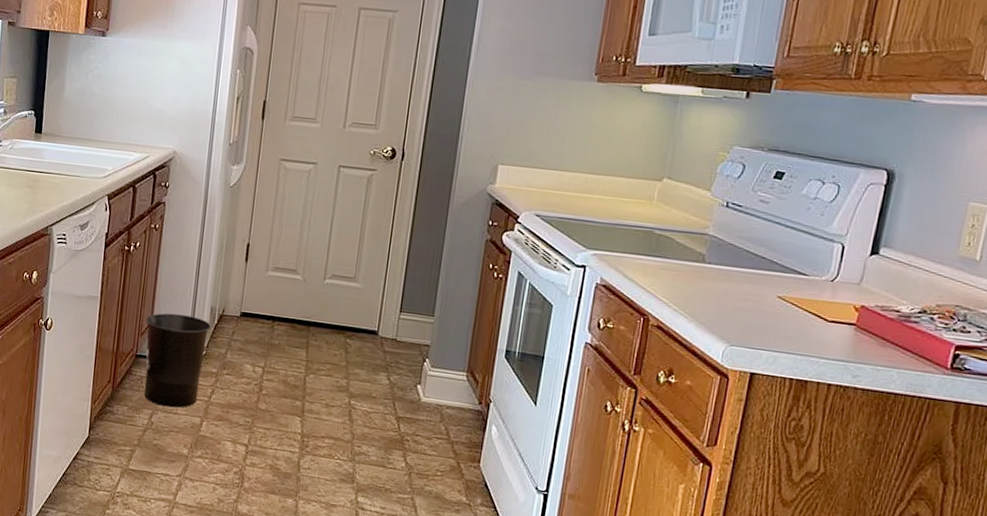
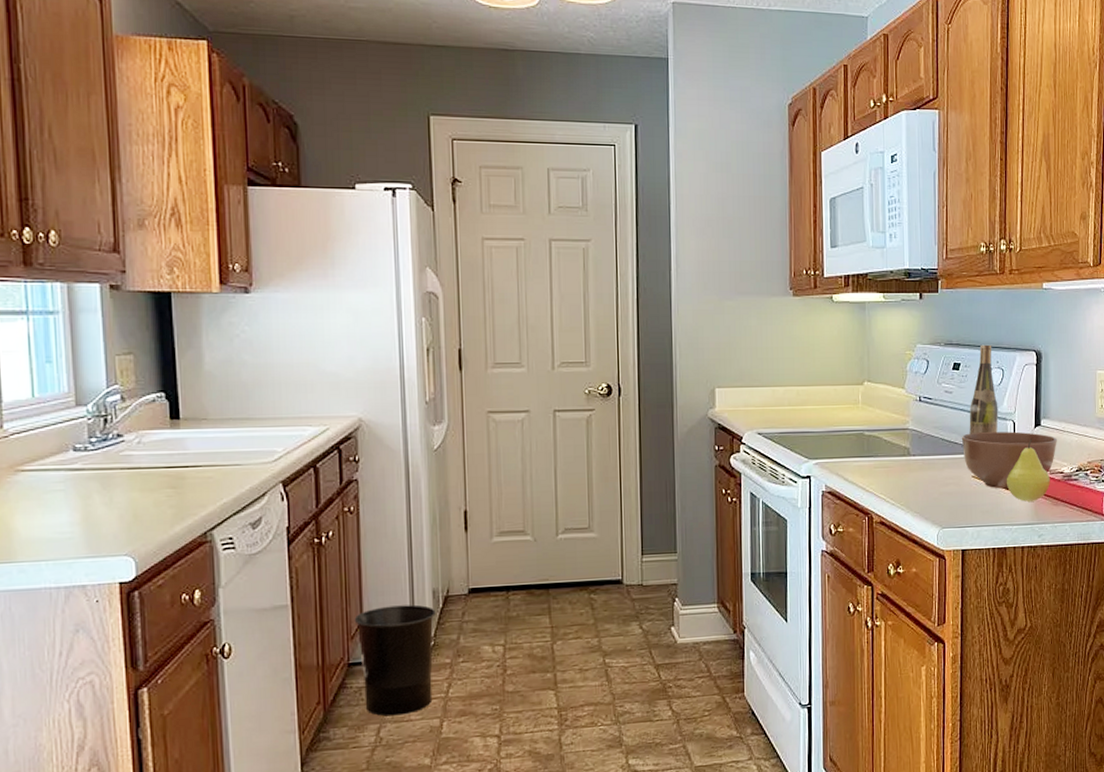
bowl: none [770,249,899,317] -> present [961,431,1057,489]
wine bottle: none [782,155,830,255] -> present [969,344,999,434]
fruit: none [820,267,882,337] -> present [1006,438,1051,502]

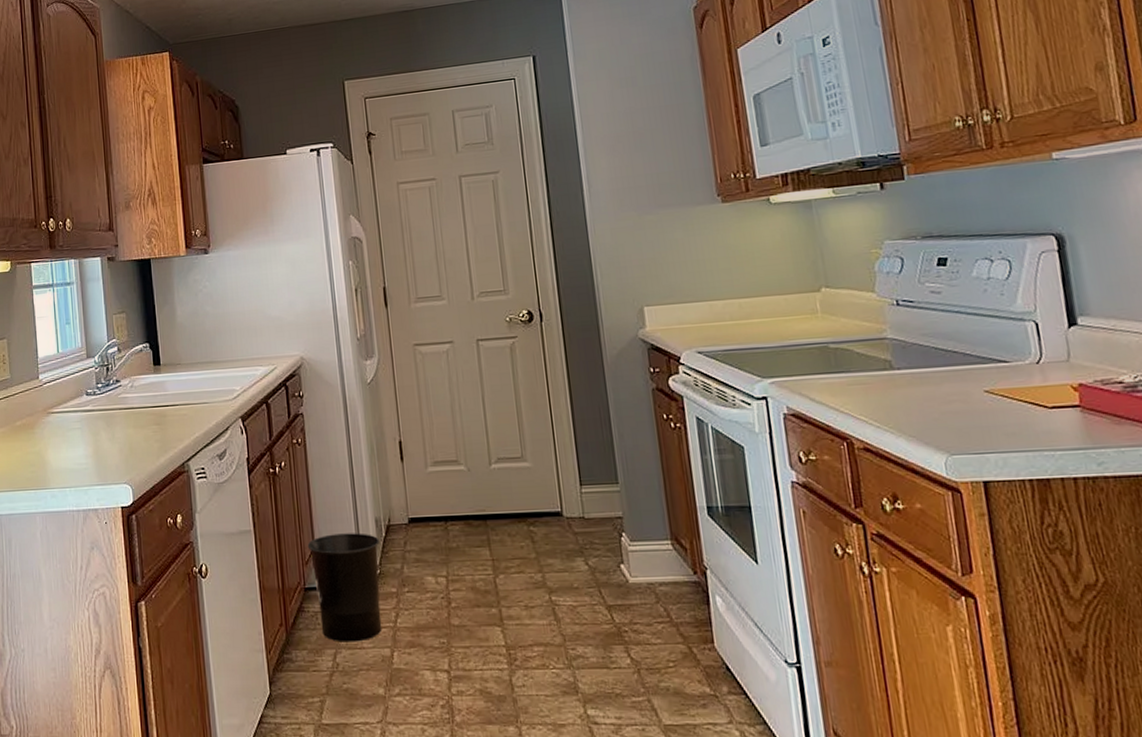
bowl: present [961,431,1057,489] -> none [961,334,1107,406]
wine bottle: present [969,344,999,434] -> none [968,232,1014,341]
fruit: present [1006,438,1051,502] -> none [1035,341,1106,421]

